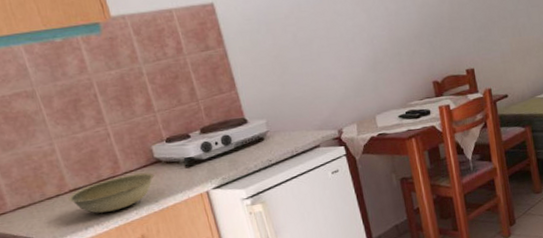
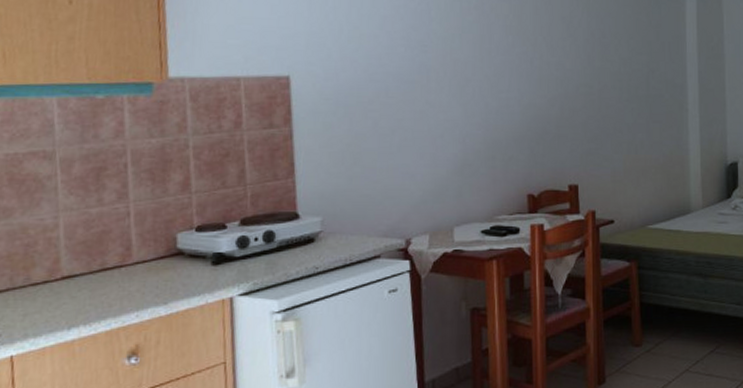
bowl: present [68,172,154,213] -> none [57,265,171,310]

